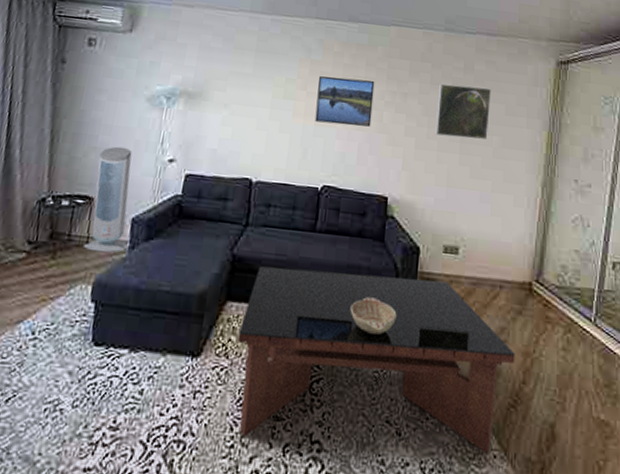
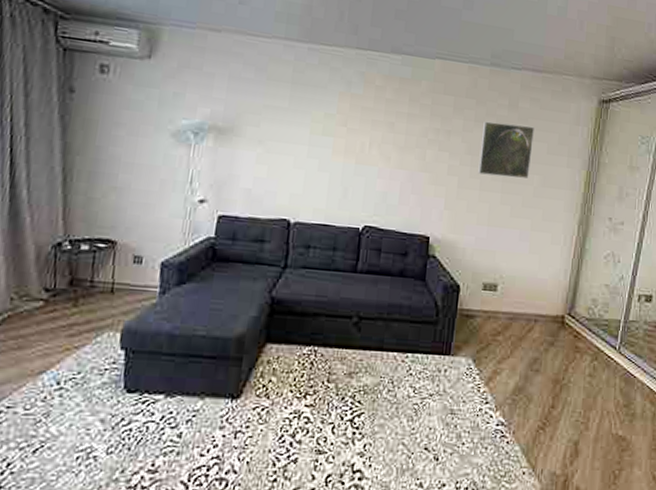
air purifier: present [82,146,133,253] -> none [107,186,161,299]
coffee table: present [237,266,515,454] -> none [278,308,546,471]
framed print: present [315,76,375,127] -> none [355,112,418,165]
decorative bowl: present [350,297,397,335] -> none [391,334,437,370]

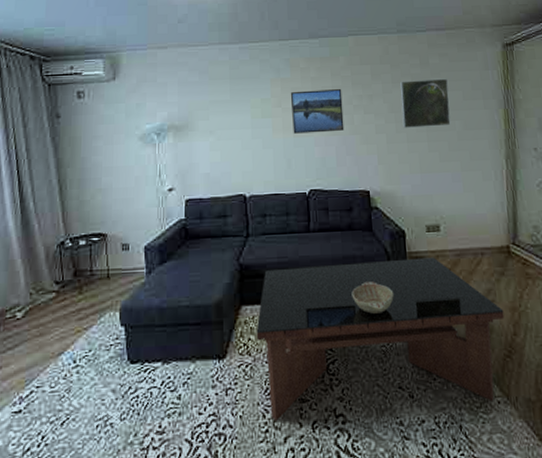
coffee table: none [278,308,546,471] -> present [256,257,505,421]
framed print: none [355,112,418,165] -> present [290,89,345,134]
decorative bowl: none [391,334,437,370] -> present [351,282,394,314]

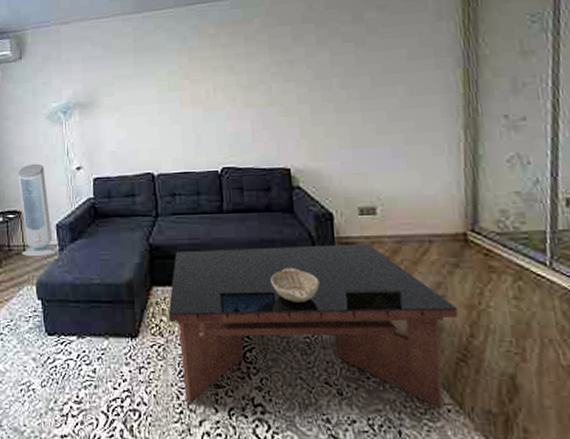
air purifier: none [105,184,147,282] -> present [18,163,60,257]
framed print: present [290,89,345,134] -> none [198,55,261,107]
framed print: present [400,78,451,128] -> none [327,35,391,96]

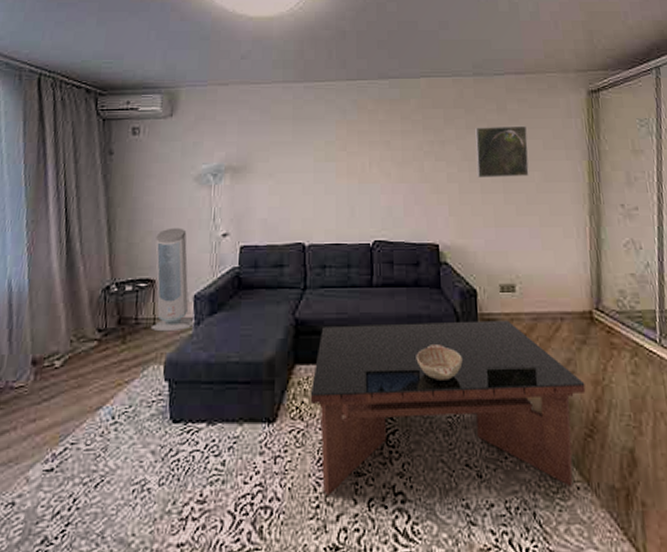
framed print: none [327,35,391,96] -> present [475,125,529,178]

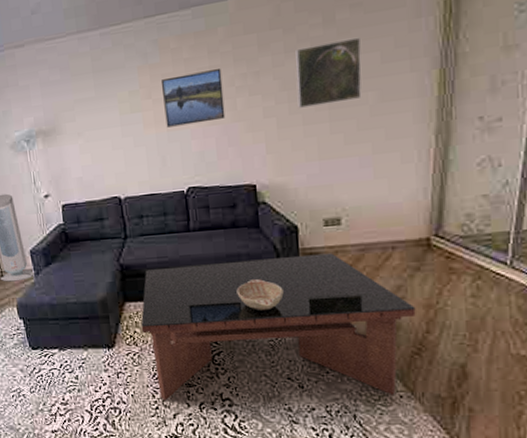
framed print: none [356,134,413,180] -> present [160,69,226,128]

